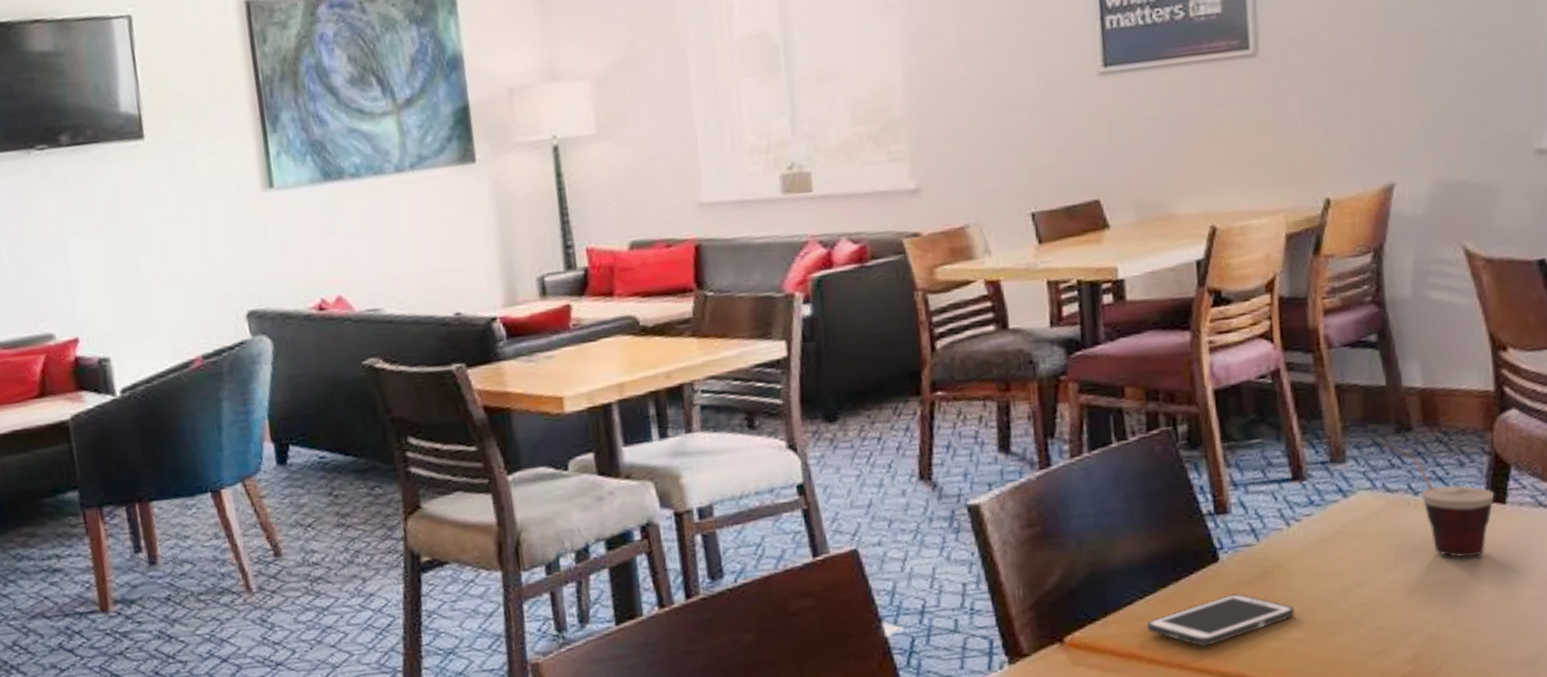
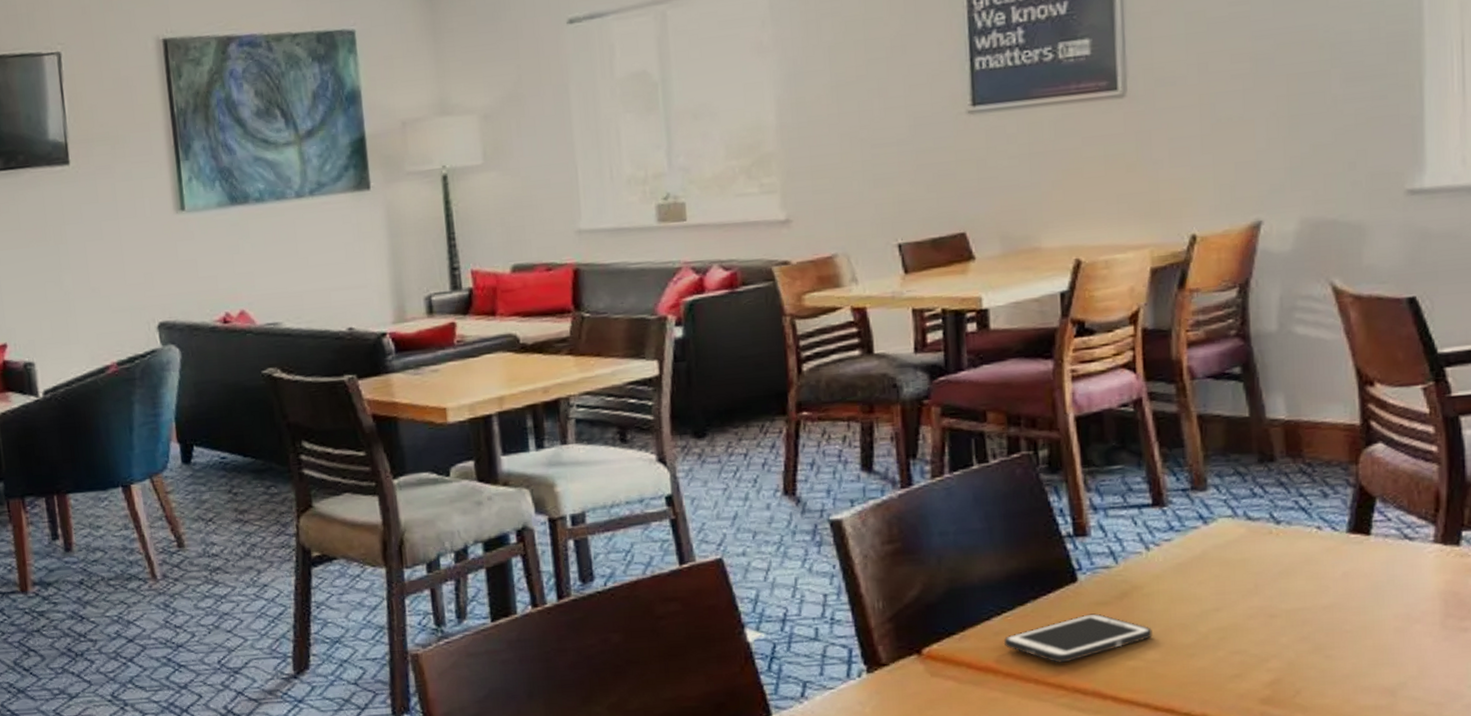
cup: present [1380,441,1495,558] -> none [1242,471,1359,587]

